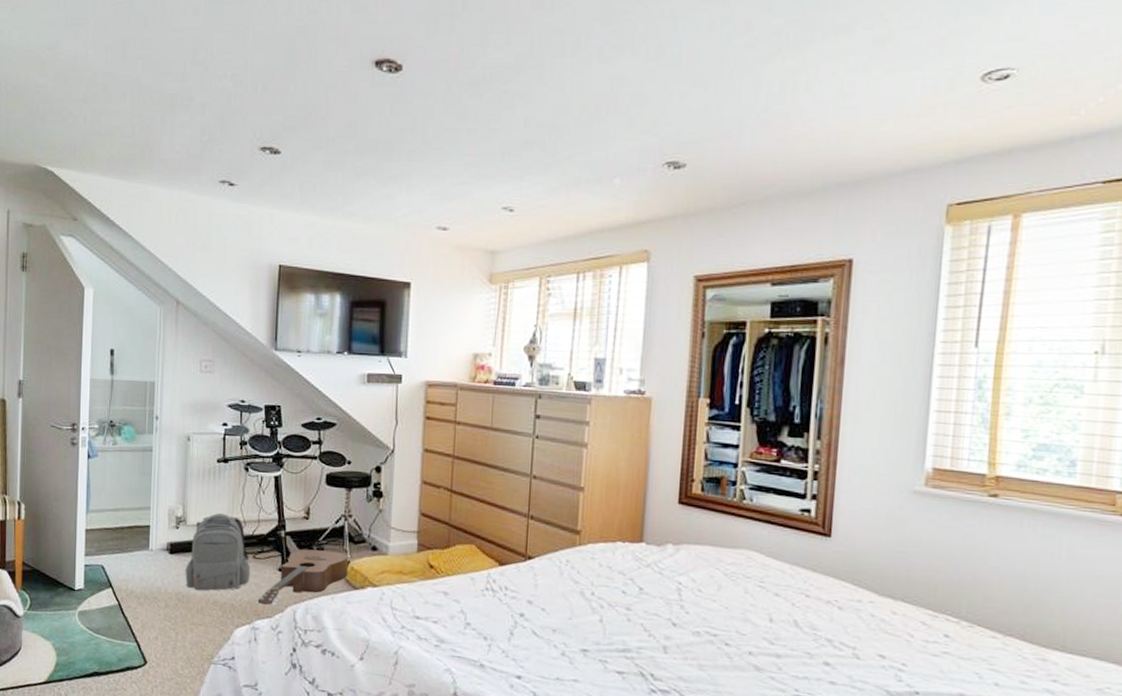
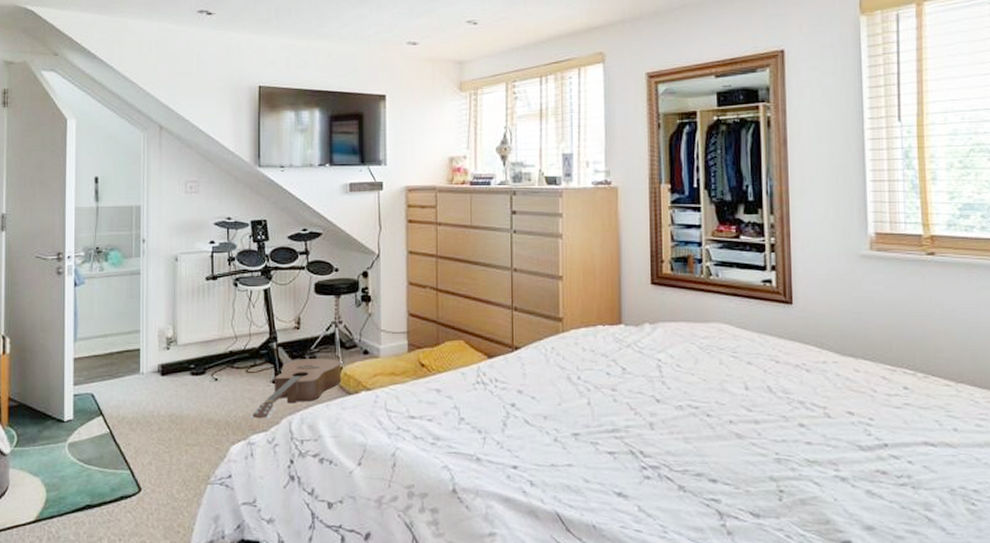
backpack: present [185,513,251,591] -> none [178,331,244,411]

